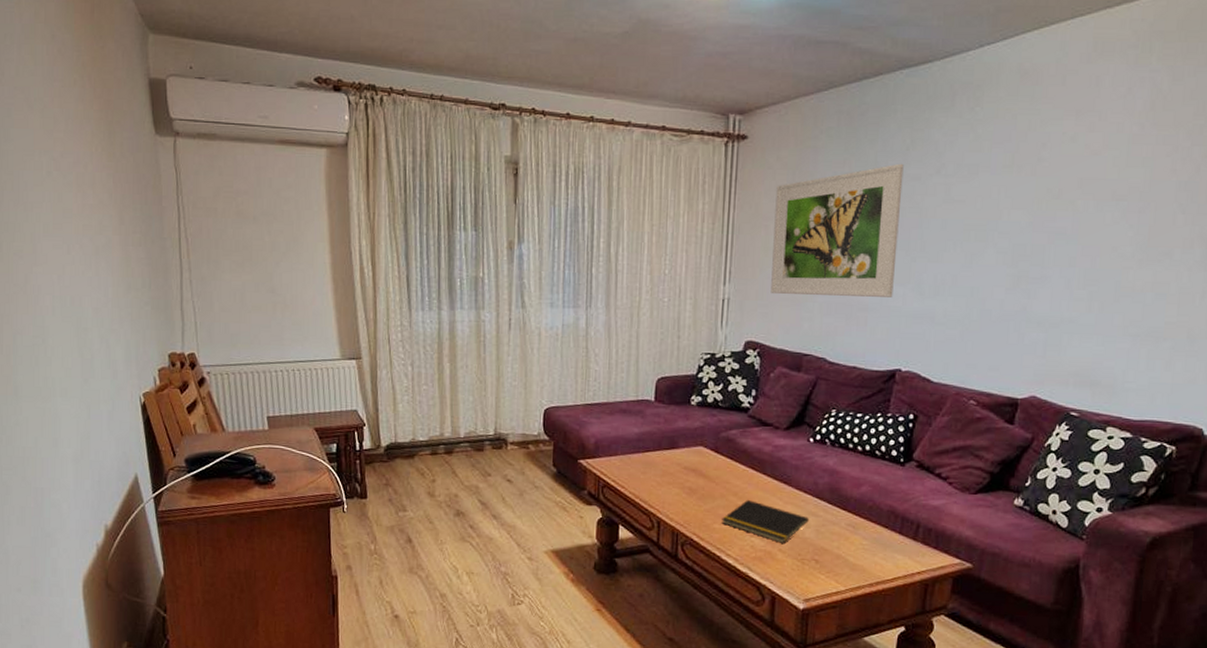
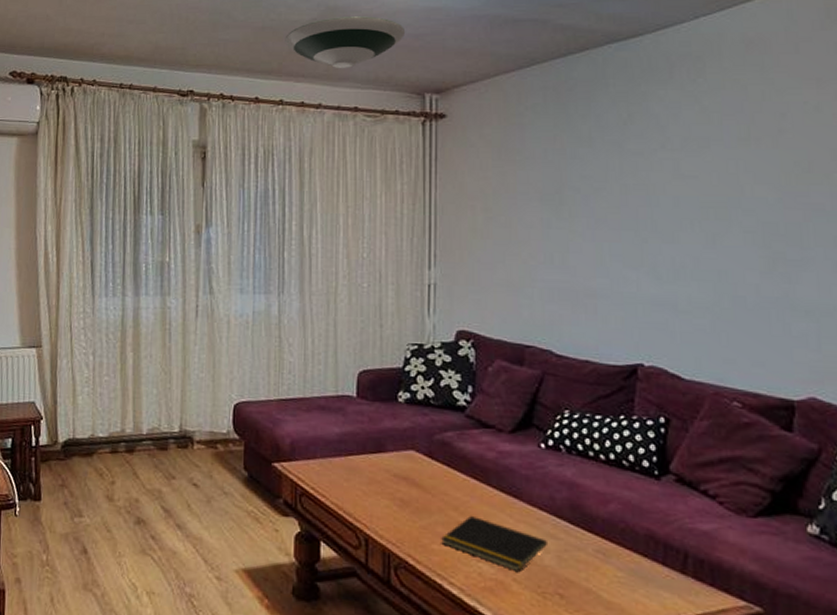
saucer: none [596,31,714,87] -> present [284,16,406,69]
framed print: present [771,163,904,297] -> none [481,138,625,282]

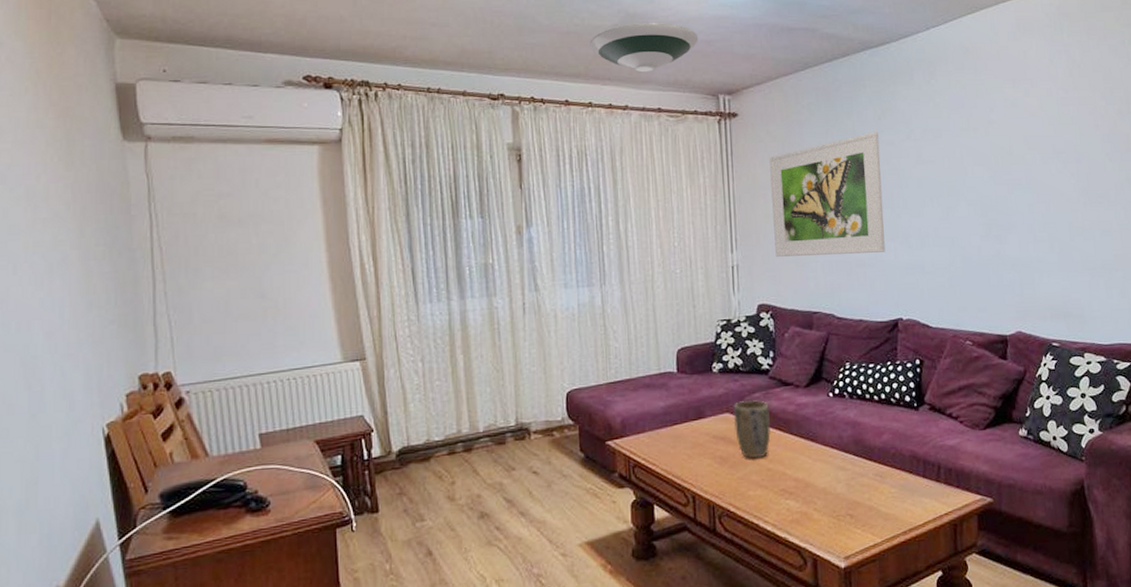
plant pot: none [419,438,465,508] -> present [733,399,772,459]
notepad: present [441,516,547,571] -> none [755,462,839,502]
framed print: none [481,138,625,282] -> present [769,131,886,257]

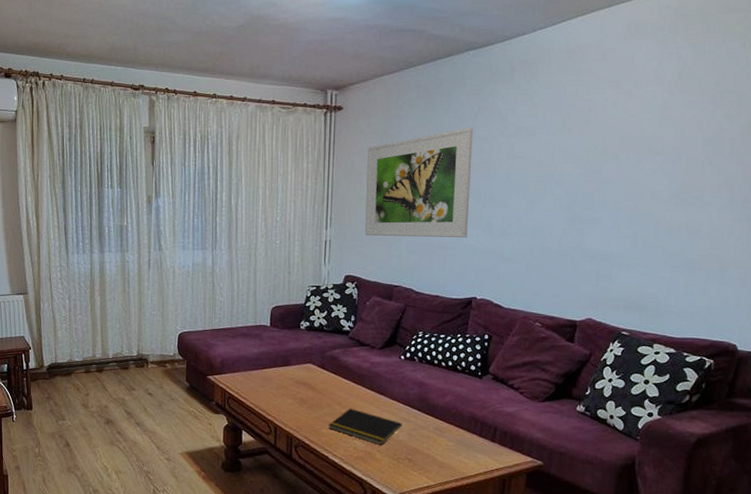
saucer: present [589,23,699,73] -> none [217,24,314,69]
plant pot: present [733,399,772,459] -> none [314,354,347,404]
notepad: none [755,462,839,502] -> present [328,409,402,445]

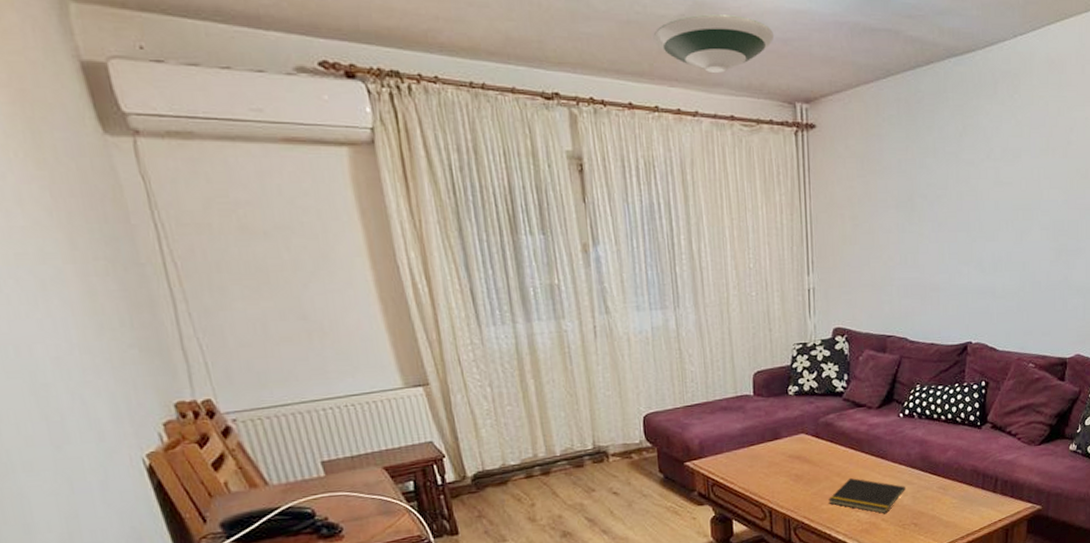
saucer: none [217,24,314,69] -> present [653,14,775,74]
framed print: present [365,127,473,238] -> none [848,149,960,280]

